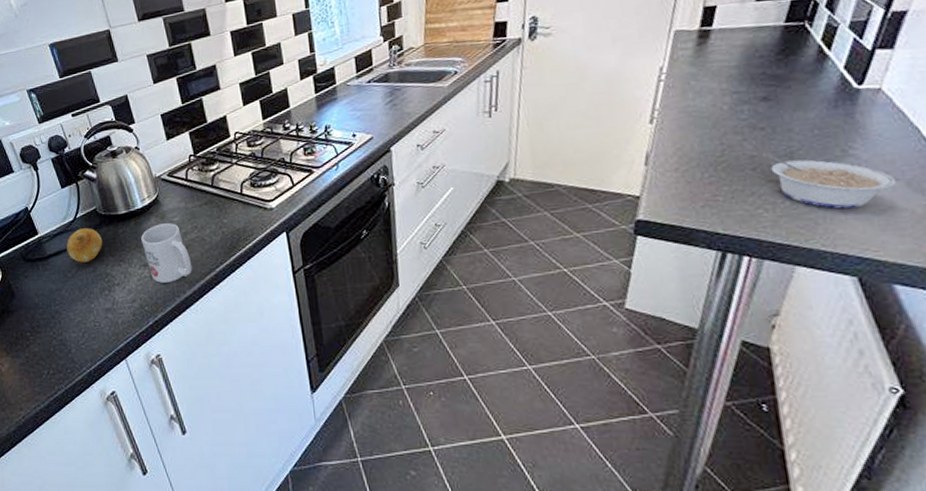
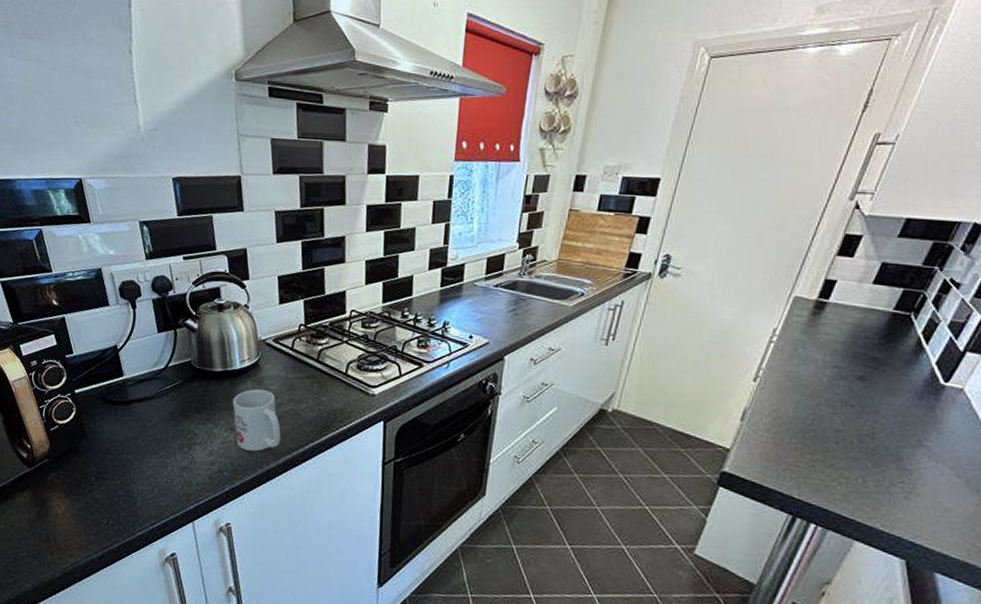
fruit: present [66,228,103,263] -> none [151,378,192,415]
legume: present [763,151,897,209] -> none [848,428,958,497]

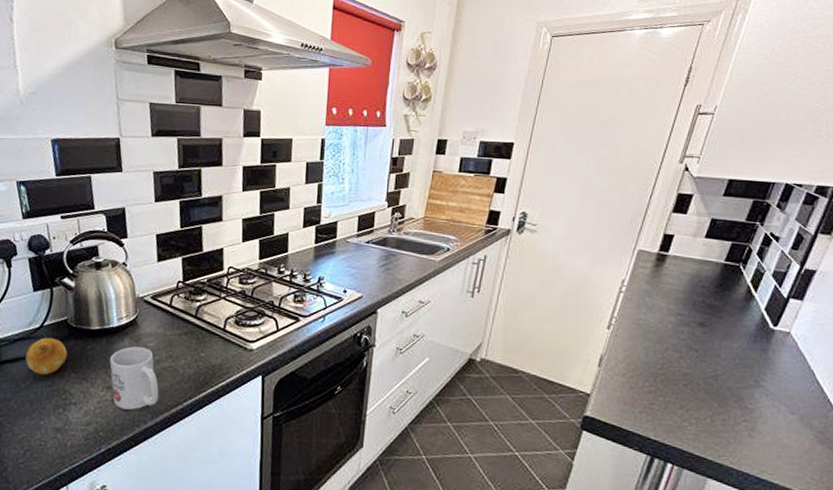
fruit: none [151,378,192,415] -> present [25,337,68,375]

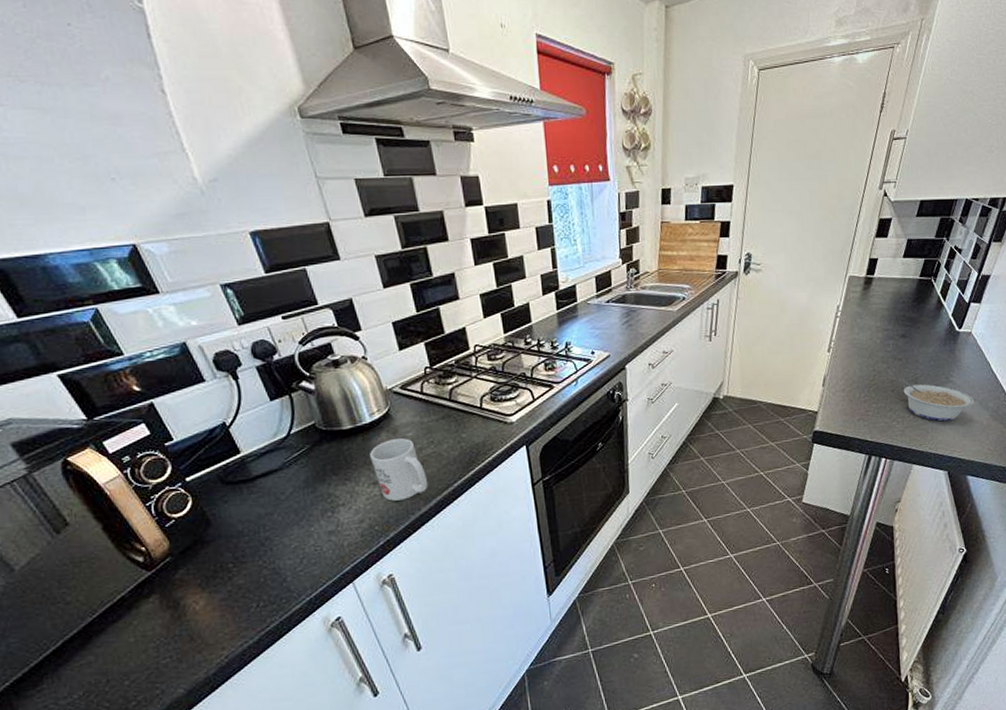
fruit: present [25,337,68,375] -> none [278,445,324,484]
legume: none [694,371,793,434] -> present [899,377,975,422]

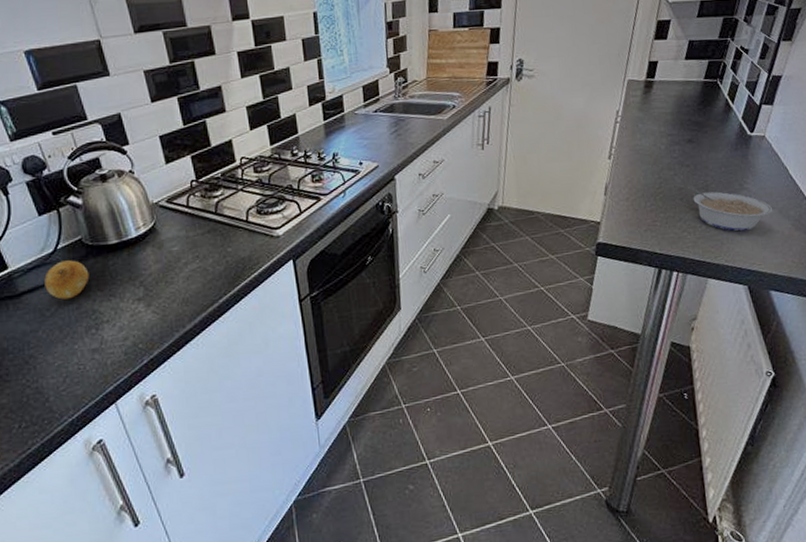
fruit: none [278,445,324,484] -> present [44,260,90,300]
mug: present [370,438,428,501] -> none [135,253,193,318]

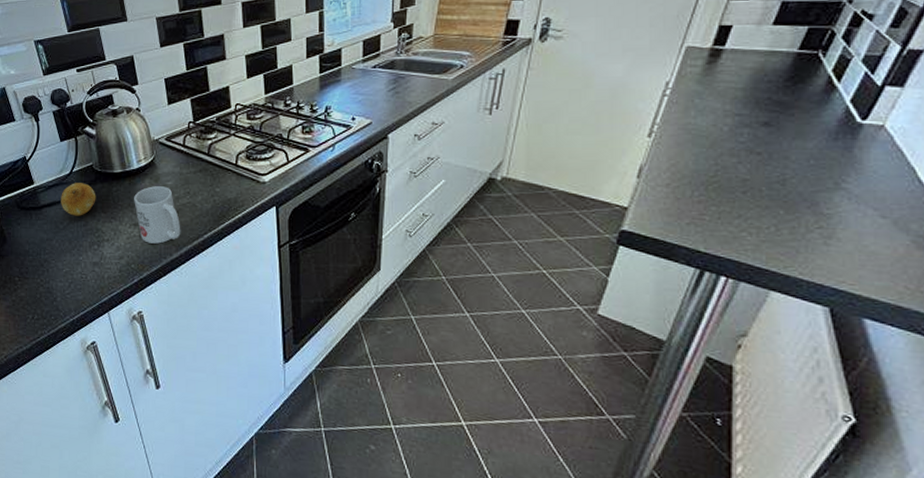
mug: none [135,253,193,318] -> present [134,186,181,244]
legume: present [688,184,773,232] -> none [756,176,884,241]

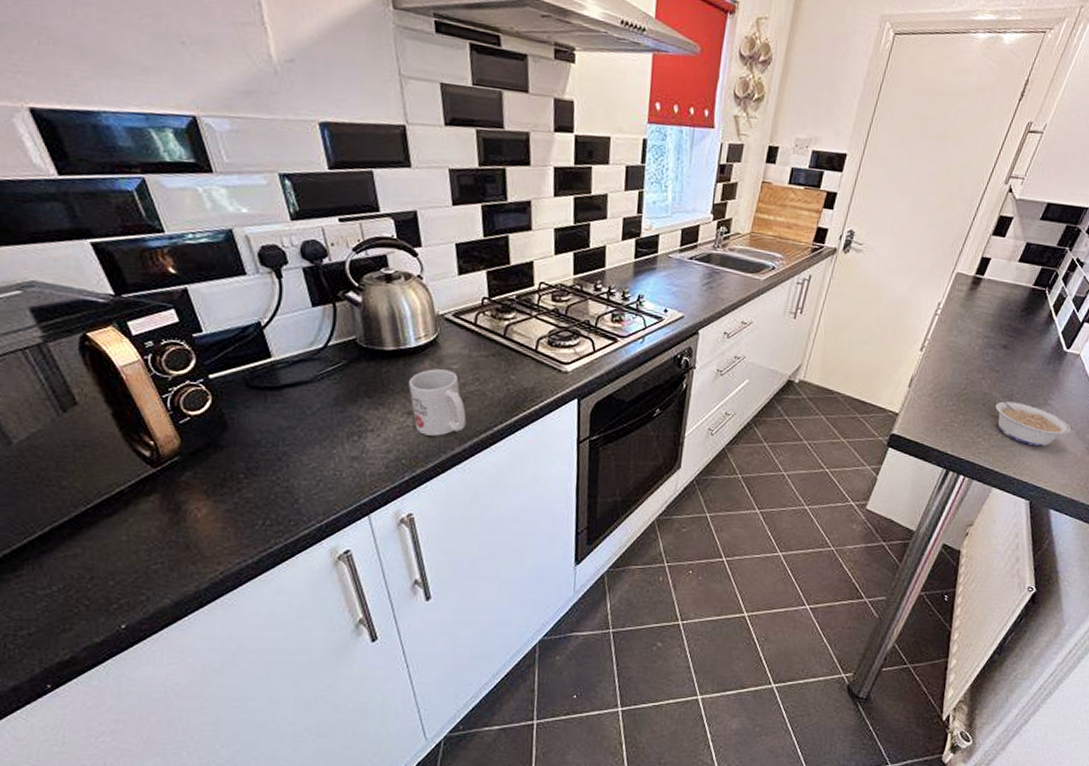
fruit: present [61,183,96,216] -> none [309,359,359,401]
legume: none [756,176,884,241] -> present [993,391,1071,447]

